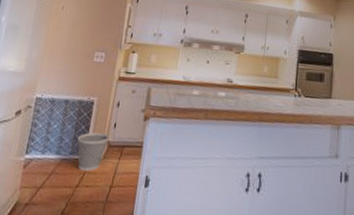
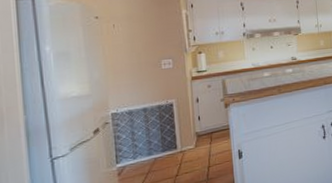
wastebasket: present [77,132,110,172] -> none [165,127,197,163]

